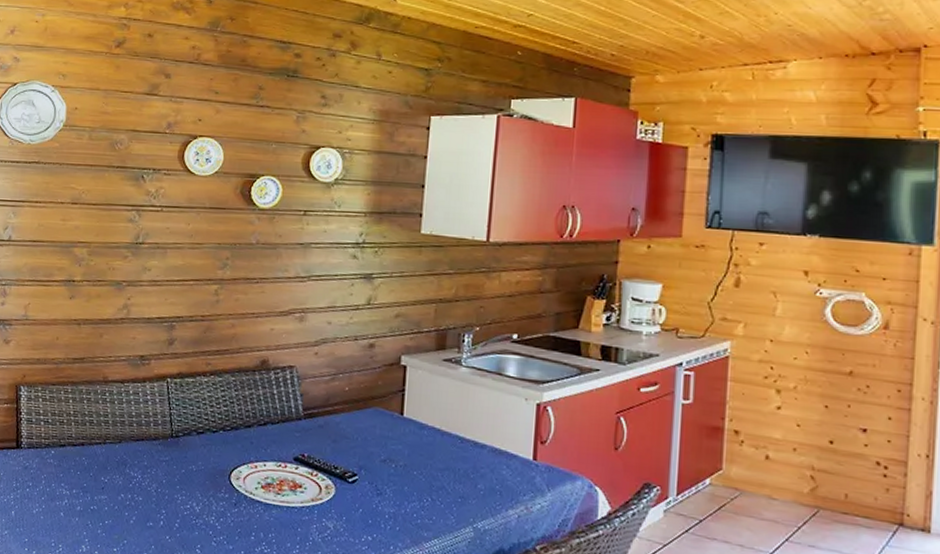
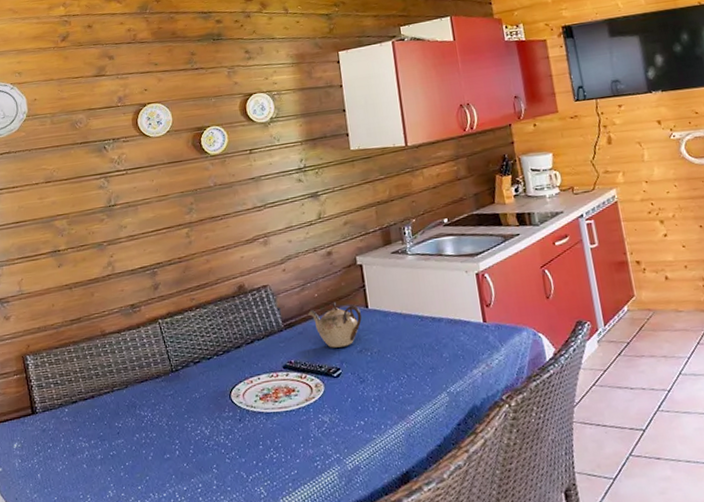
teapot: none [332,400,394,452] -> present [307,301,362,348]

